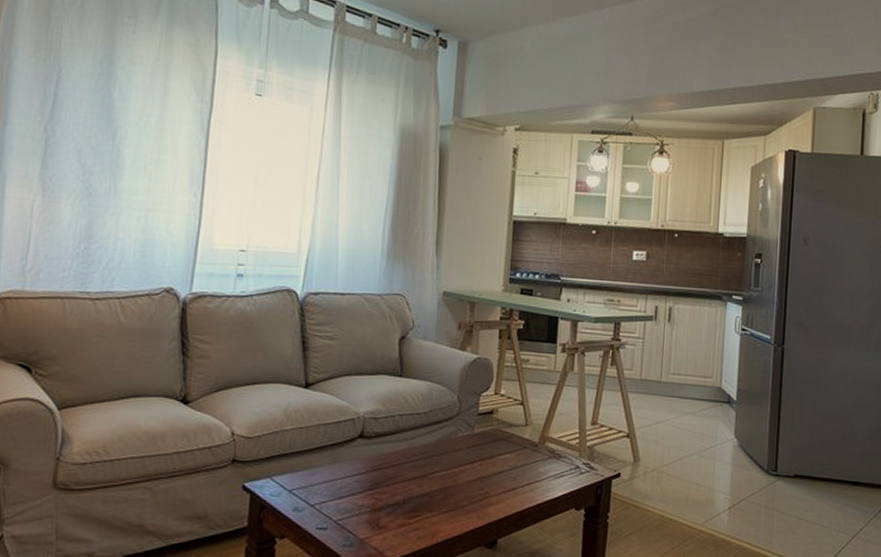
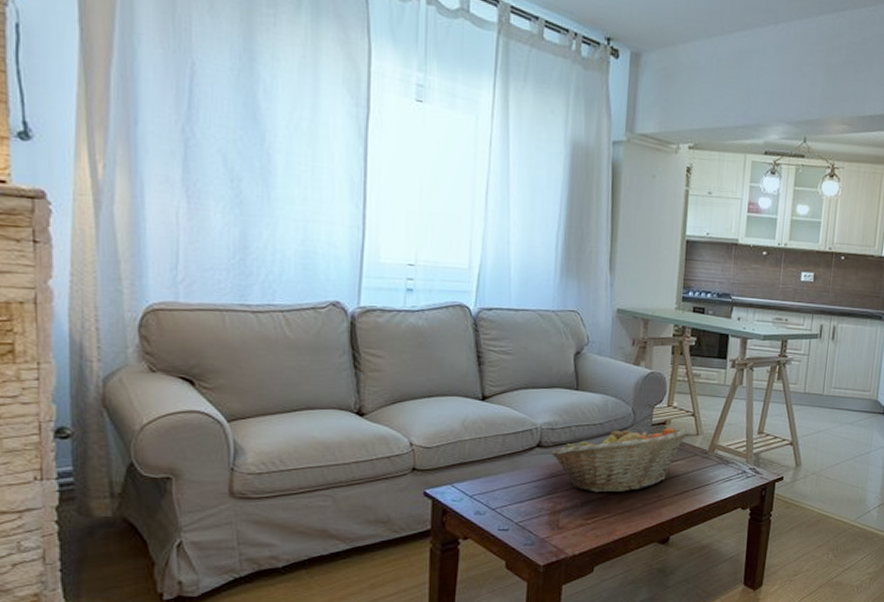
fruit basket: none [373,416,518,489] -> present [551,426,689,493]

